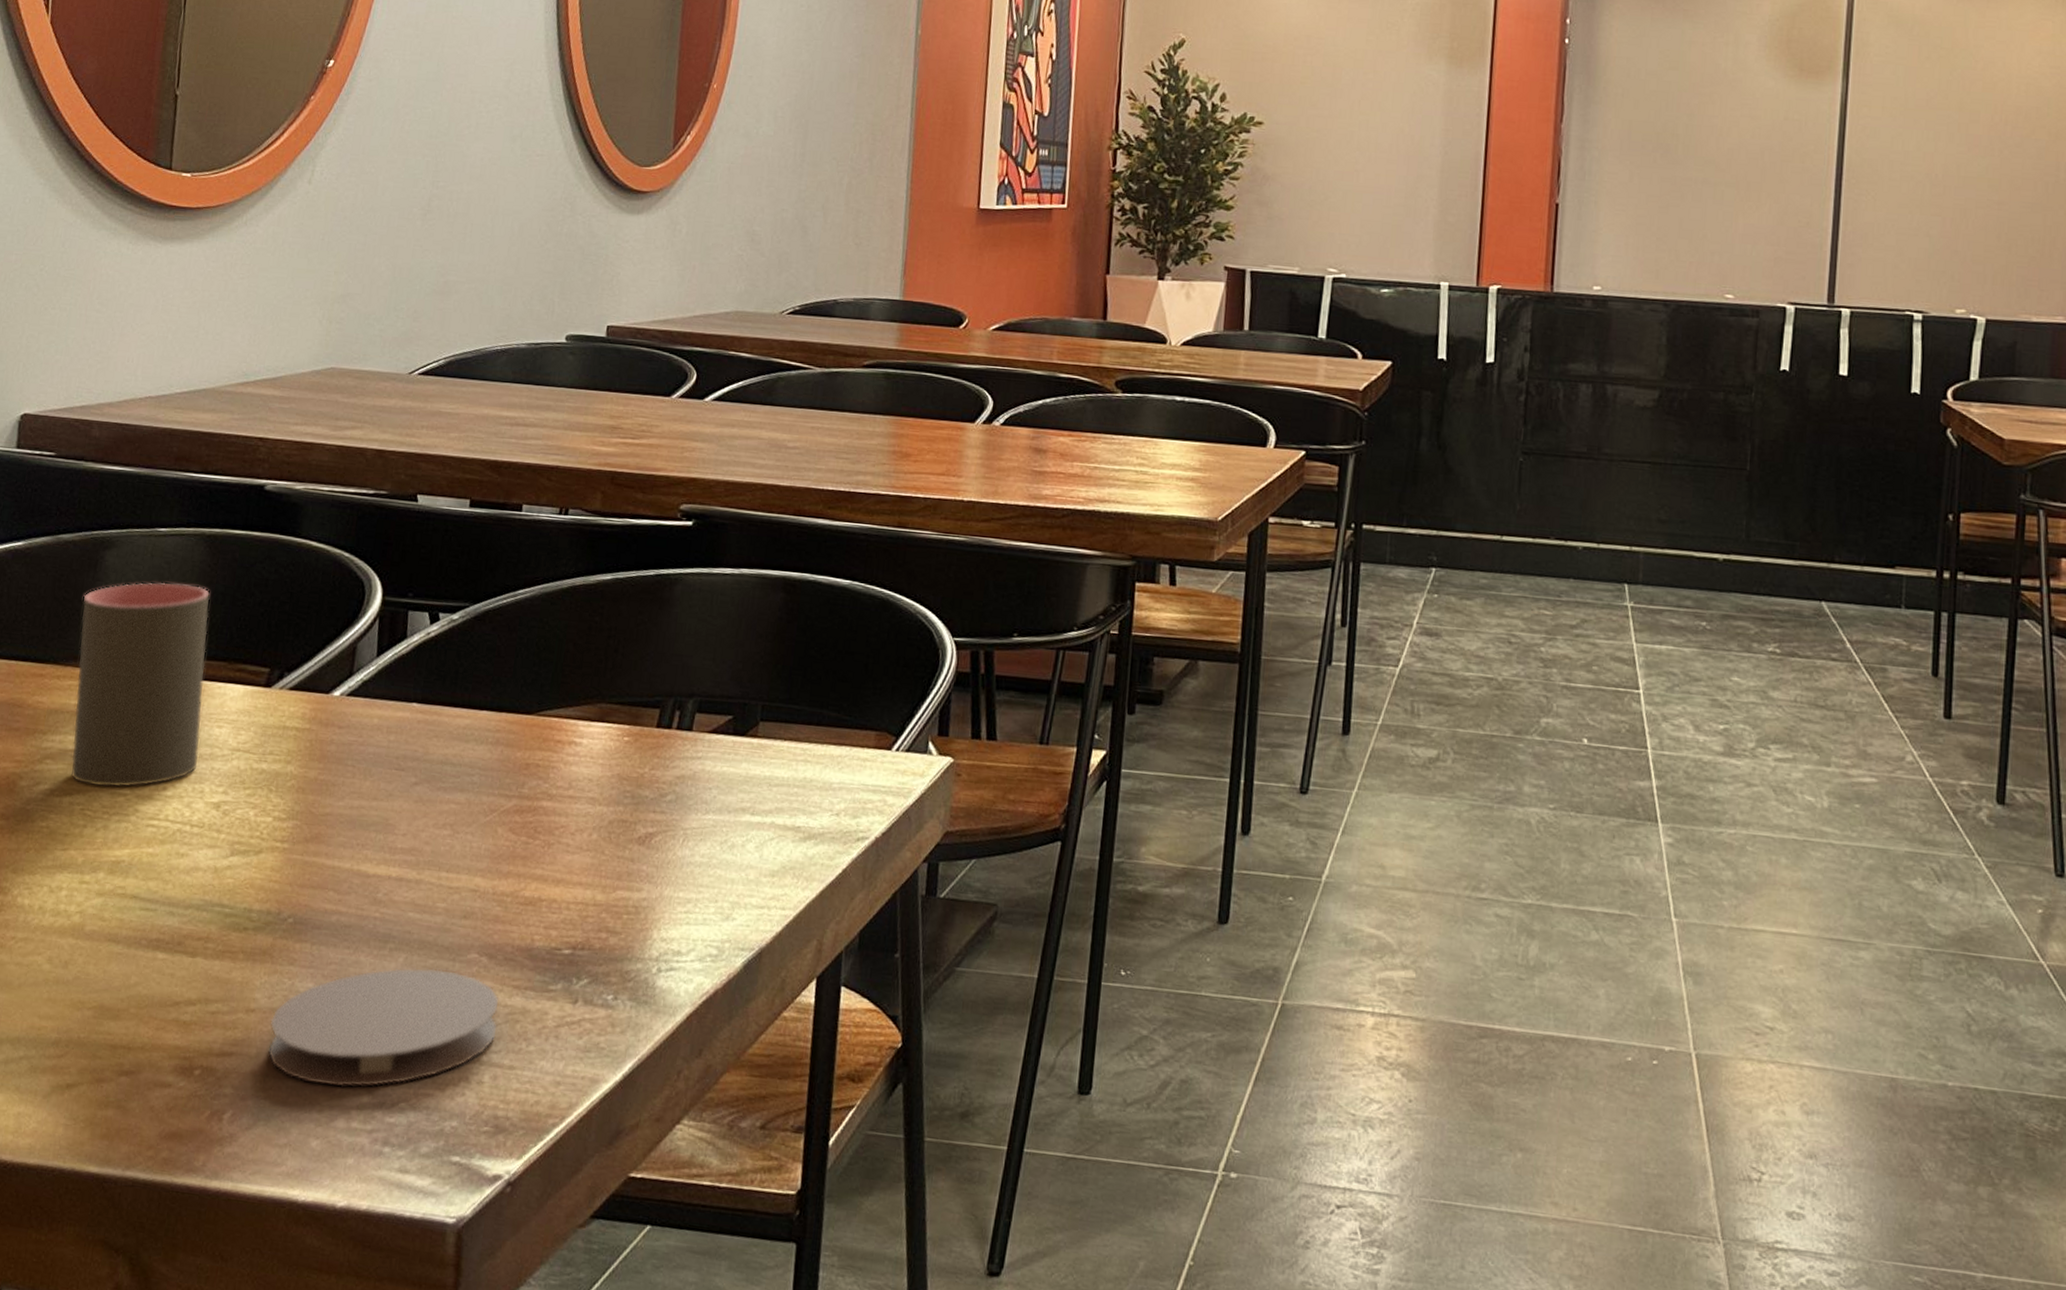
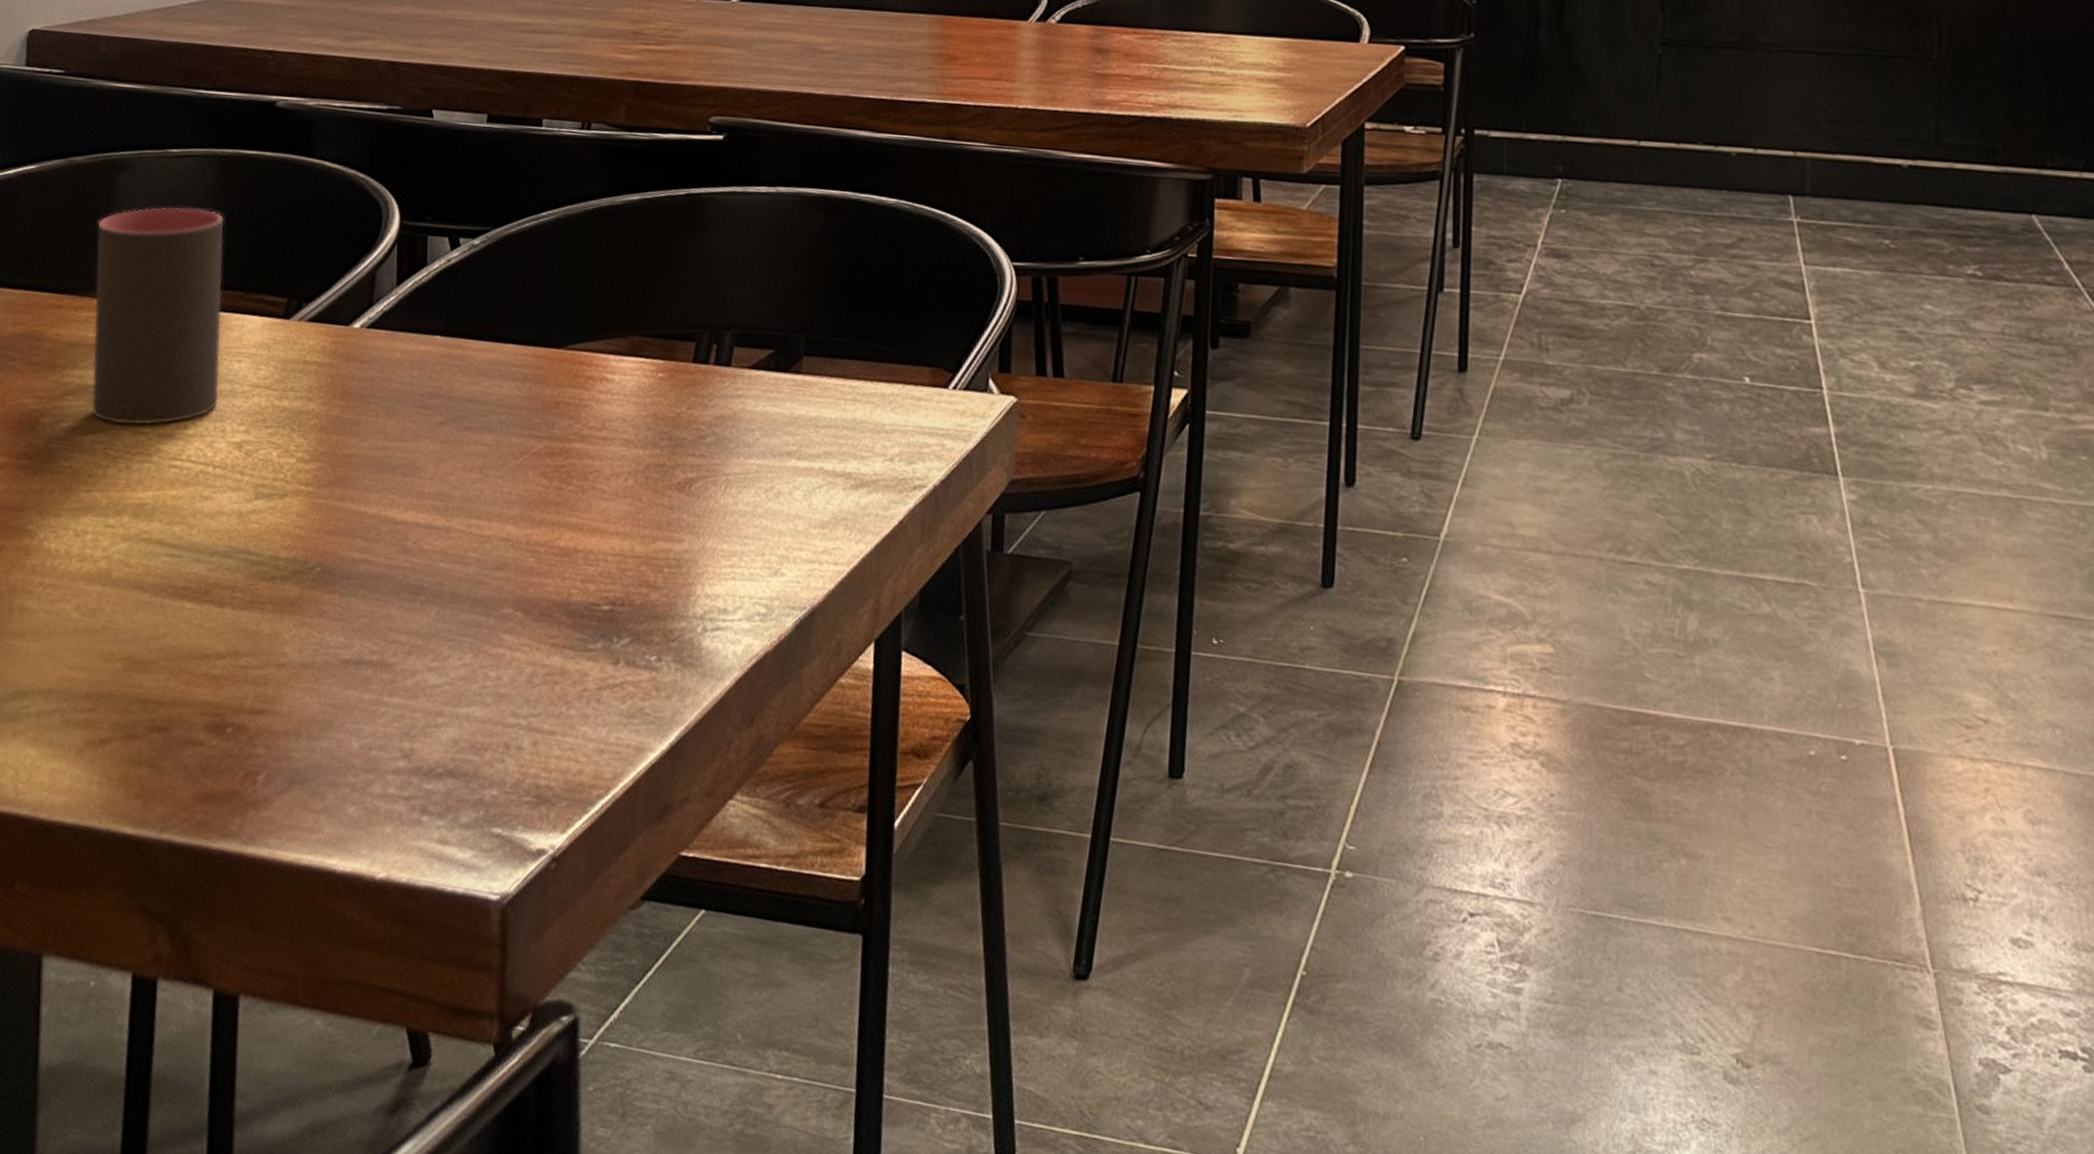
coaster: present [267,968,500,1087] -> none [299,623,537,750]

